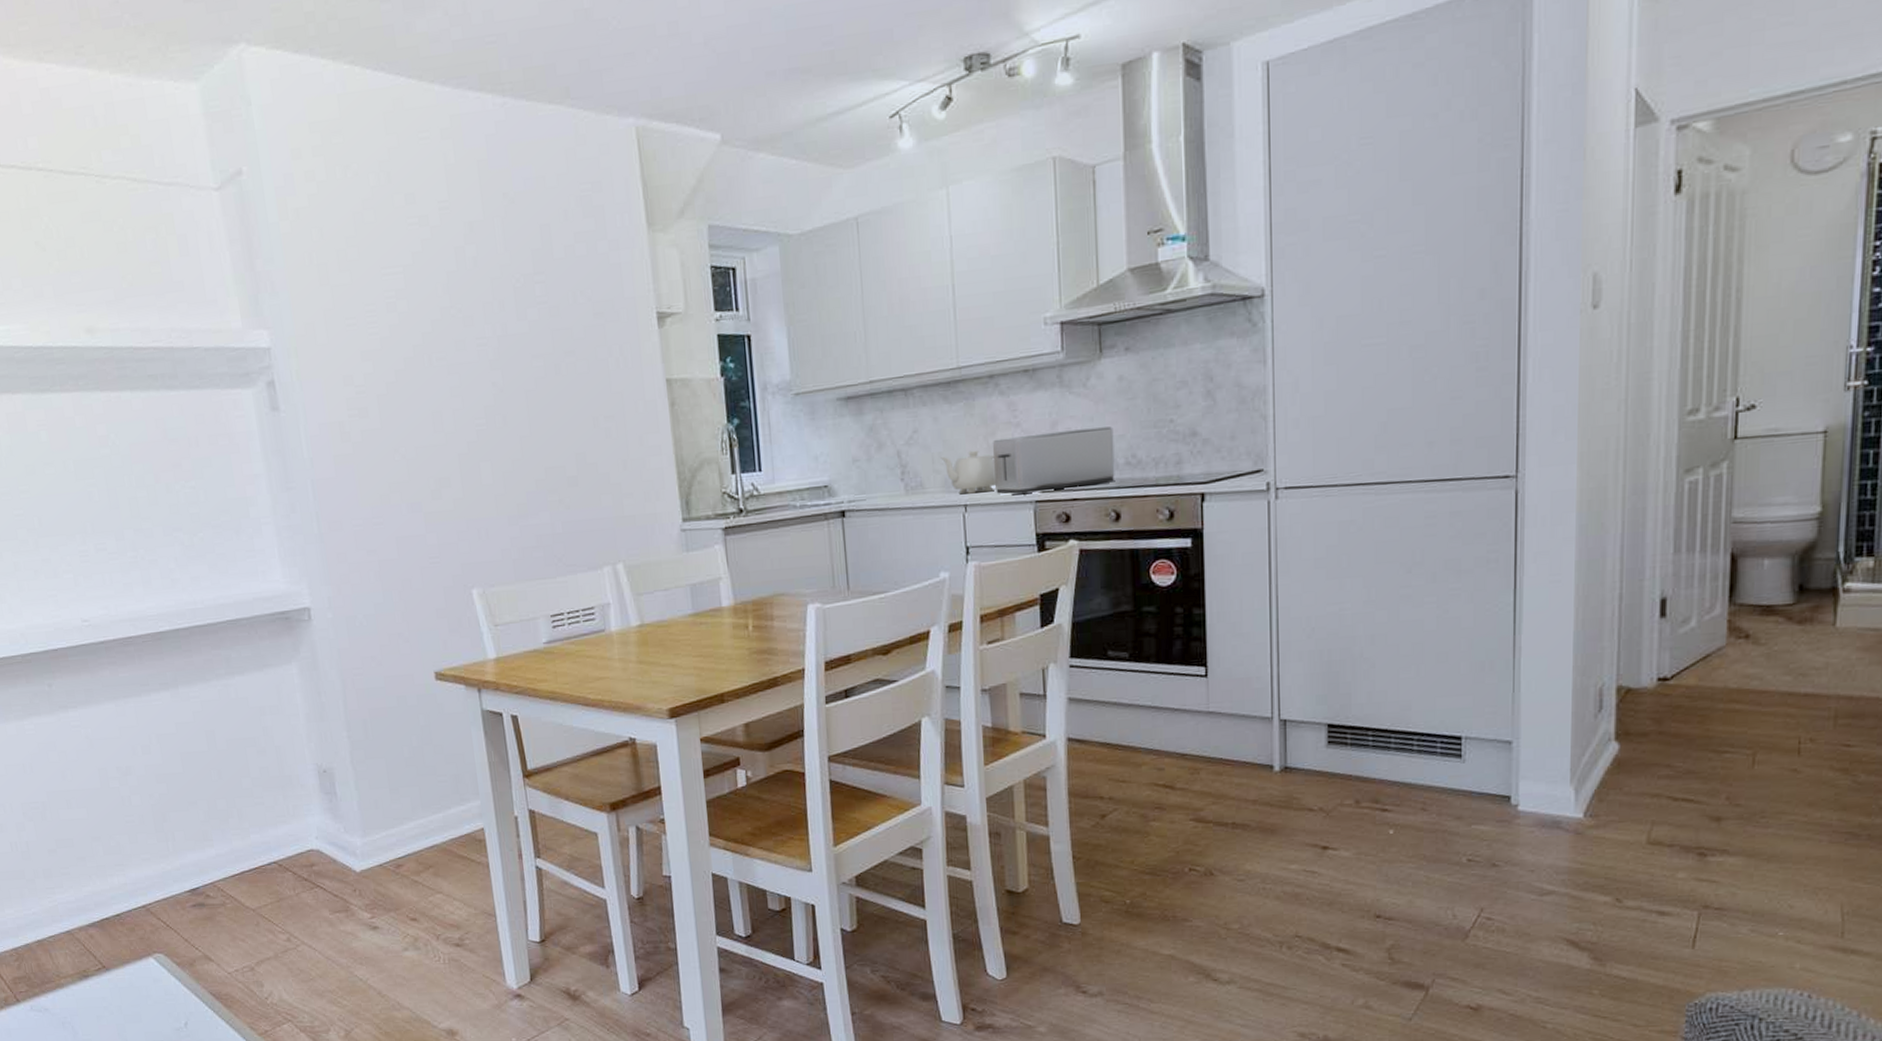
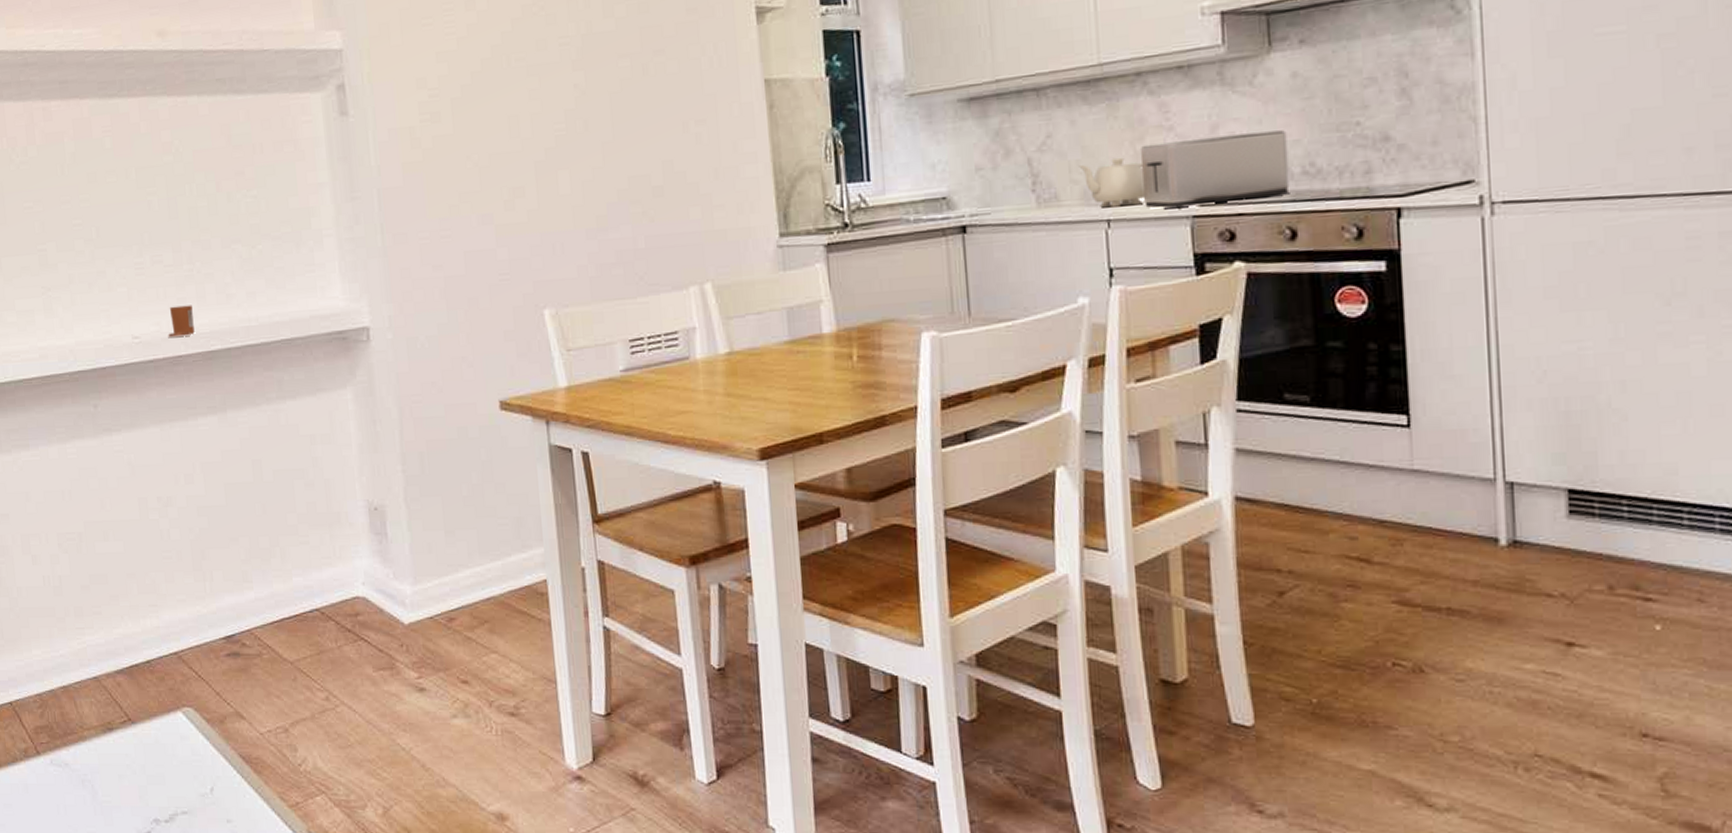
candle: none [116,589,143,620] -> present [168,305,195,337]

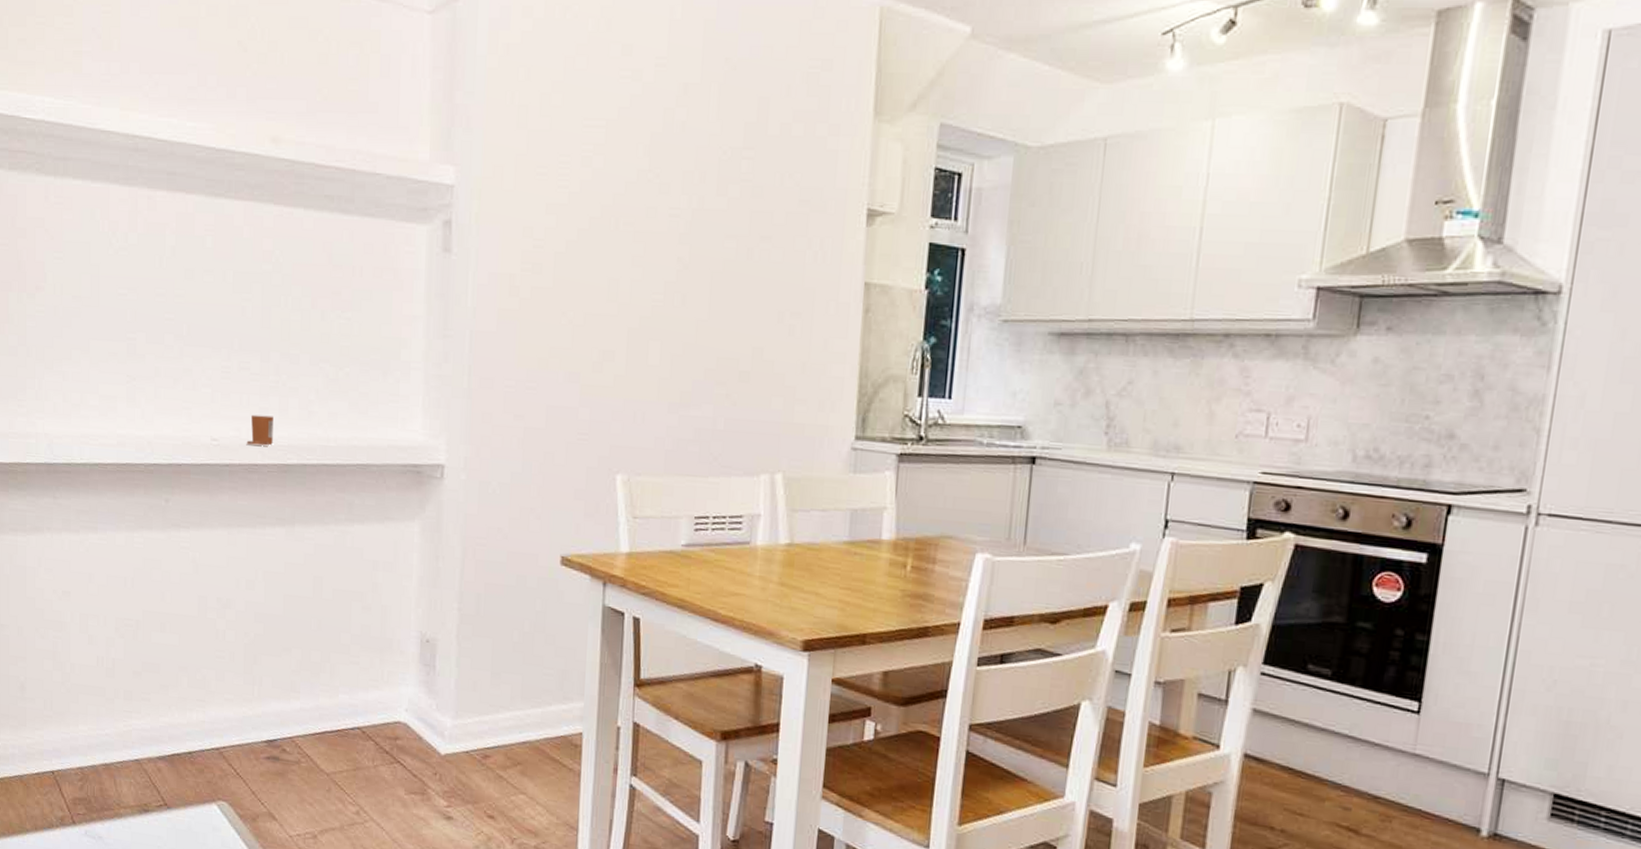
teapot: present [1078,157,1146,208] -> none [1153,413,1215,463]
toaster: present [1139,130,1290,209] -> none [1210,405,1358,475]

